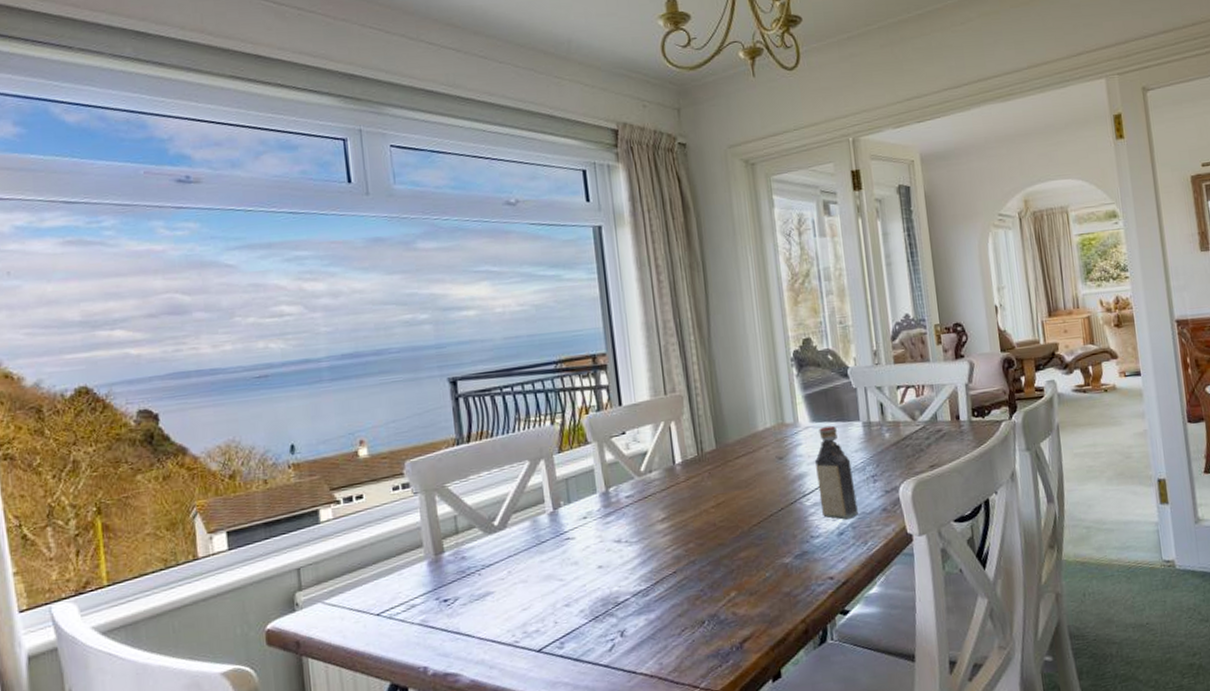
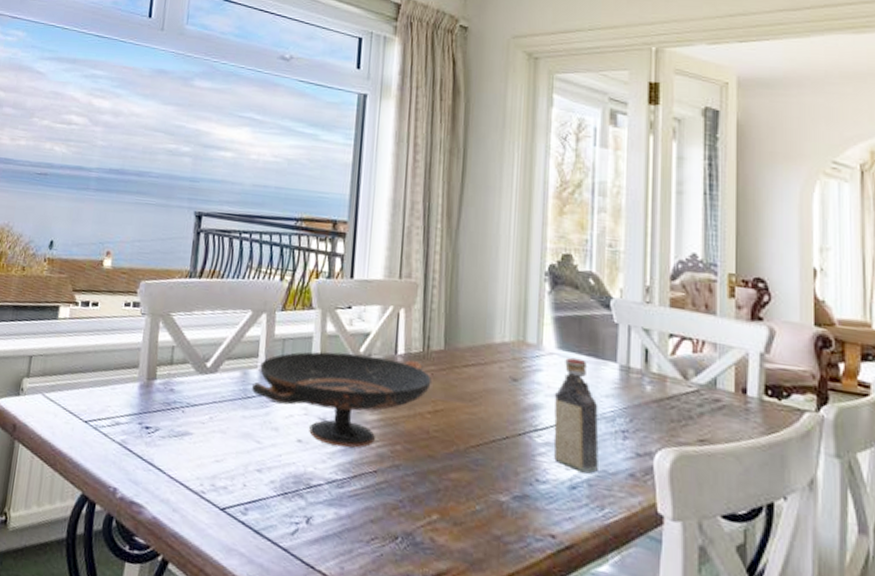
decorative bowl: none [544,465,710,562] -> present [252,351,432,448]

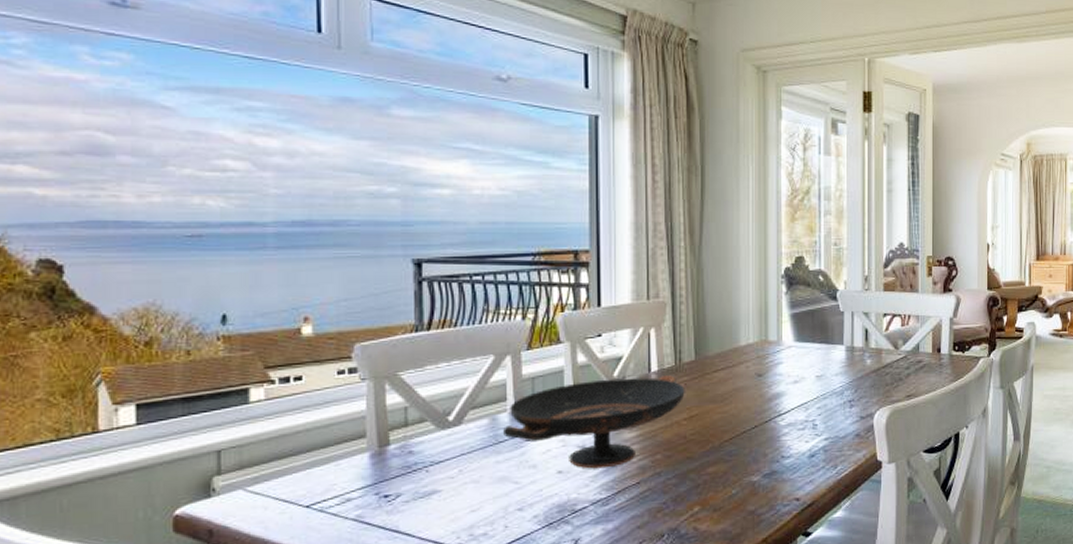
bottle: present [553,357,599,474] -> none [795,347,831,442]

